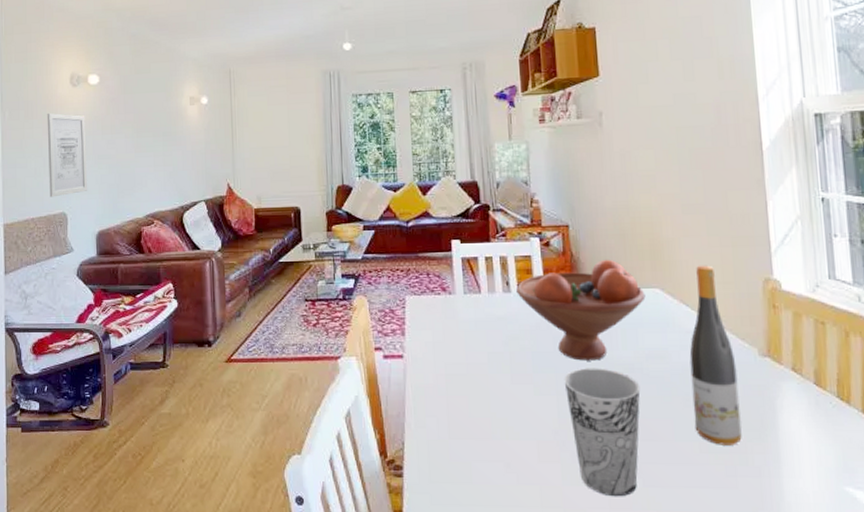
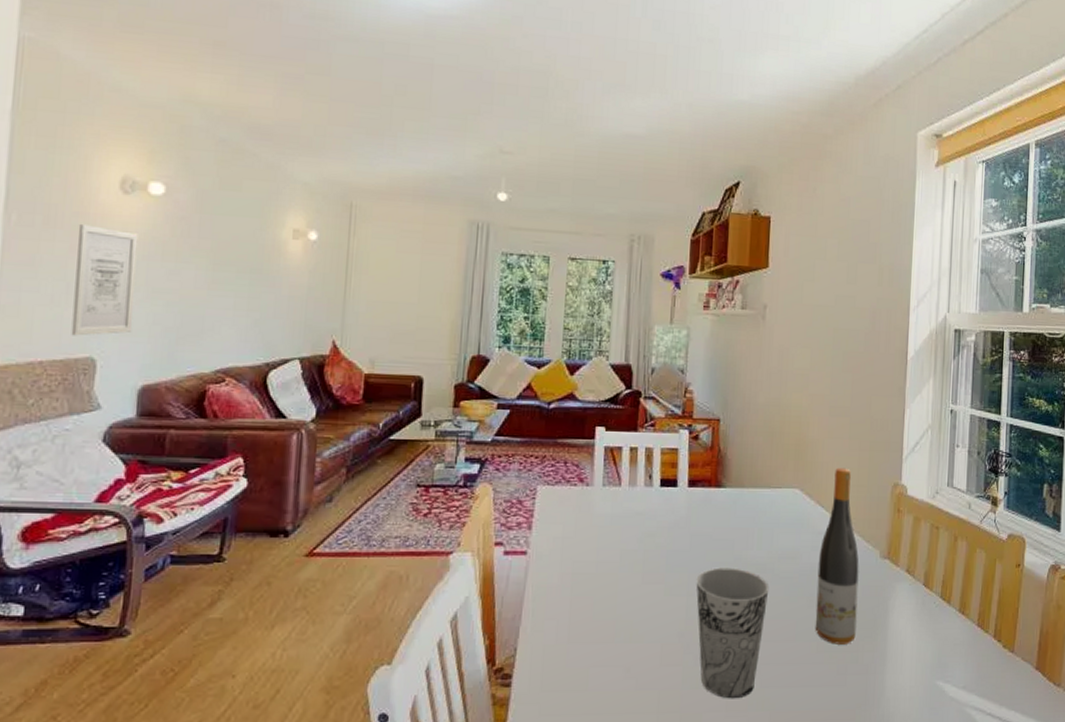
fruit bowl: present [516,259,646,361] -> none [659,456,785,560]

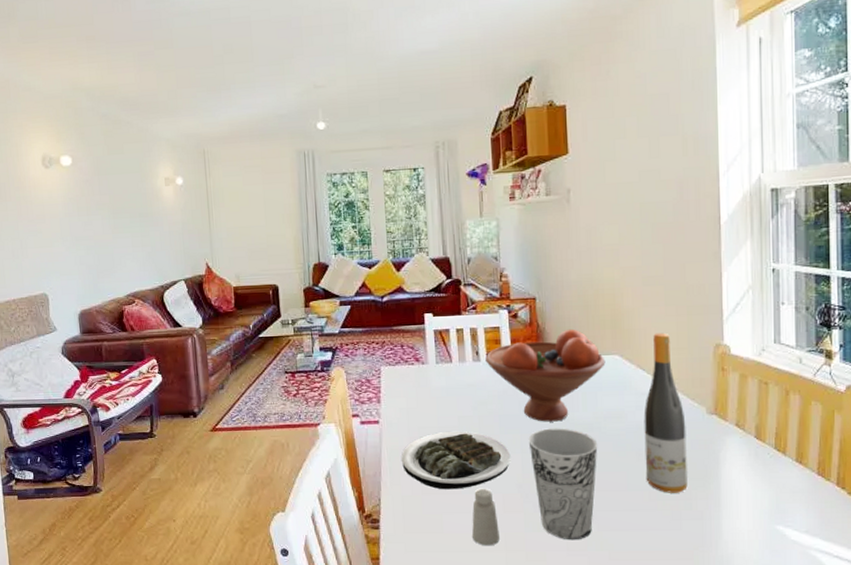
wall art: present [71,224,138,336] -> none [20,195,68,279]
plate: none [548,567,675,638] -> present [402,431,511,490]
saltshaker: none [621,638,653,707] -> present [472,489,499,546]
fruit bowl: none [659,456,785,560] -> present [485,329,606,422]

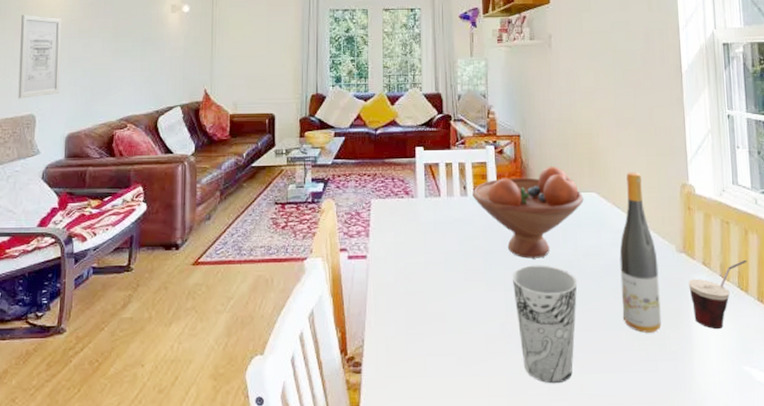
wall art: none [20,195,68,279] -> present [18,15,62,99]
plate: present [402,431,511,490] -> none [388,267,495,330]
saltshaker: present [472,489,499,546] -> none [455,329,482,391]
cup: none [719,420,787,490] -> present [688,259,747,330]

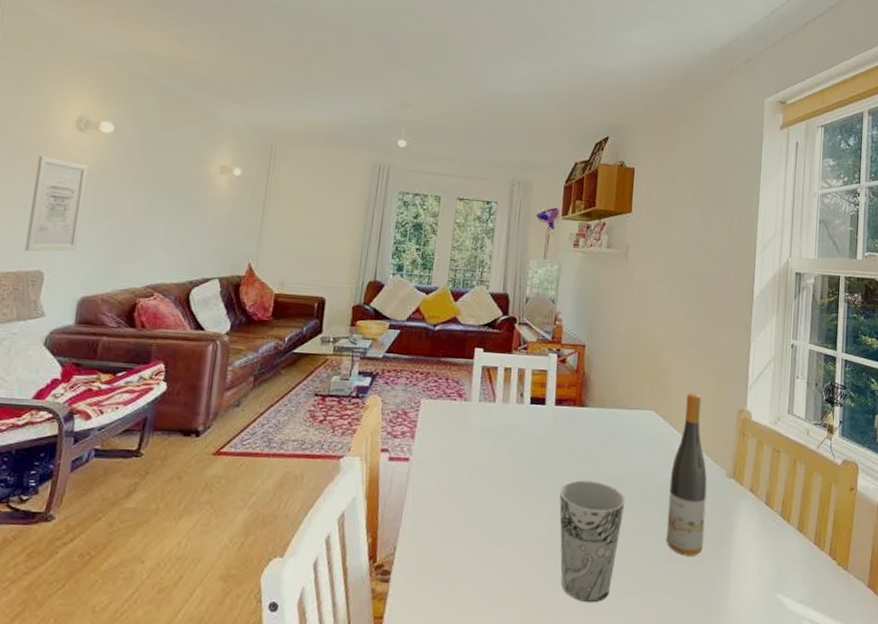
fruit bowl: present [472,166,584,259] -> none [529,380,642,474]
cup: present [688,259,747,330] -> none [734,489,793,557]

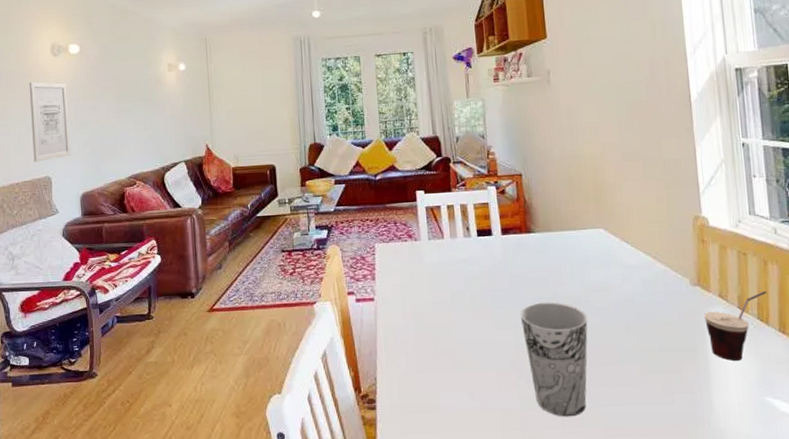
wine bottle: present [666,393,707,556] -> none [630,206,677,366]
cup: none [734,489,793,557] -> present [704,290,767,362]

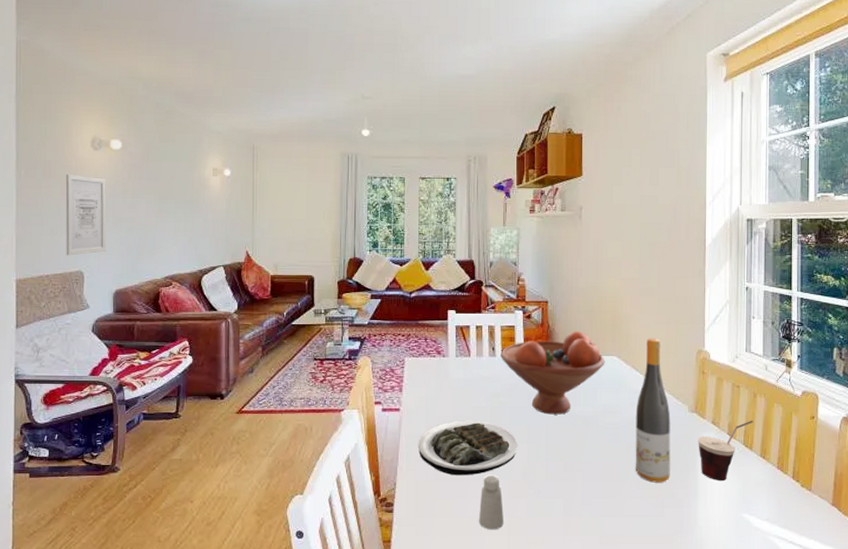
plate: none [397,307,504,367] -> present [418,420,518,476]
saltshaker: none [467,366,495,425] -> present [479,476,504,530]
fruit bowl: none [476,203,591,296] -> present [501,331,605,415]
cup: present [520,302,588,417] -> none [534,420,595,525]
wine bottle: none [630,206,677,366] -> present [635,338,671,483]

